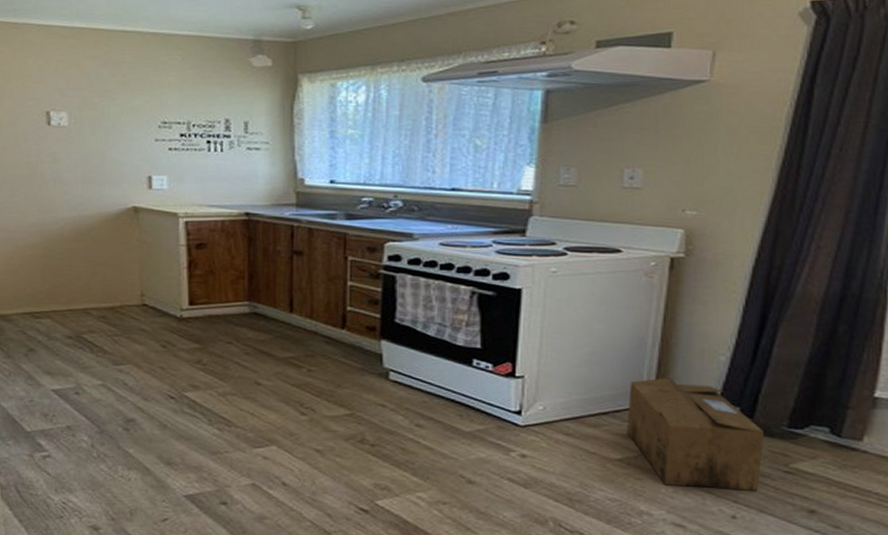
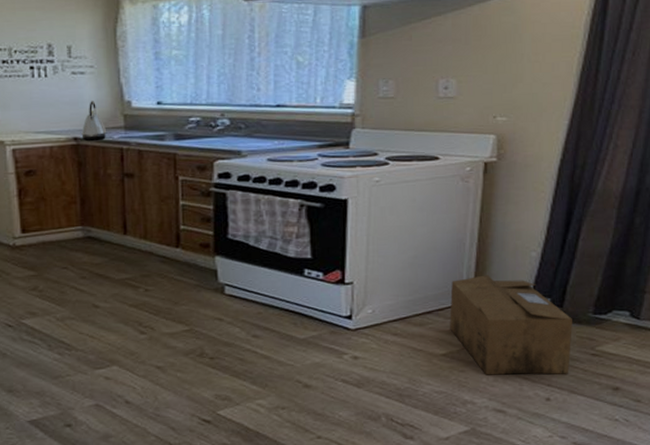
kettle: none [253,177,279,218] -> present [81,101,107,142]

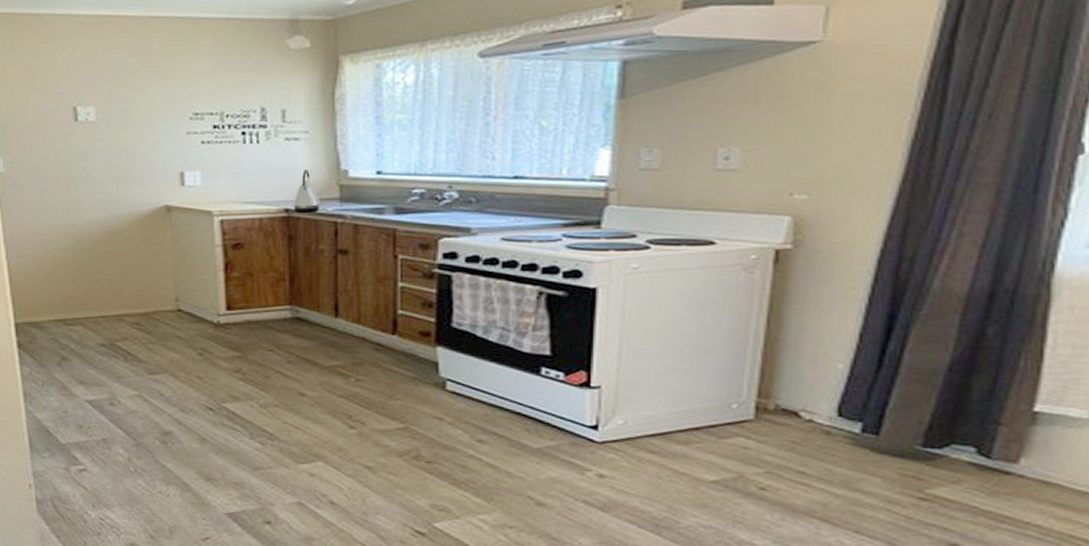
cardboard box: present [450,275,572,375] -> none [724,388,892,520]

